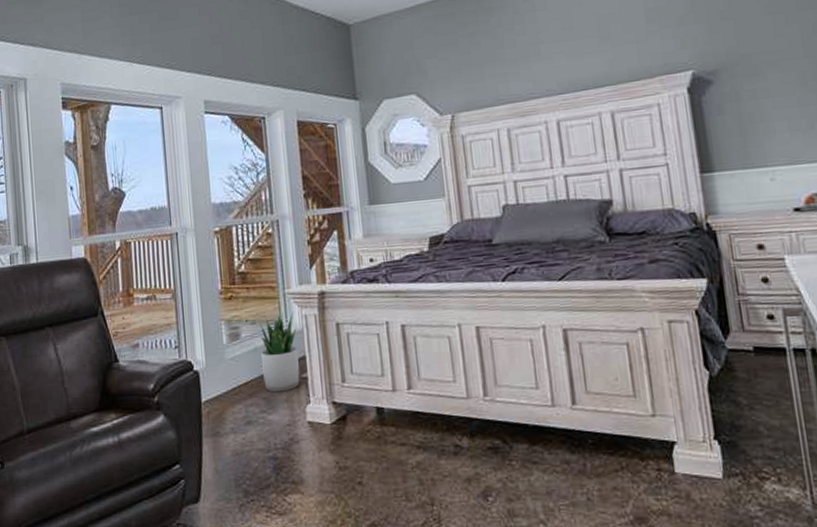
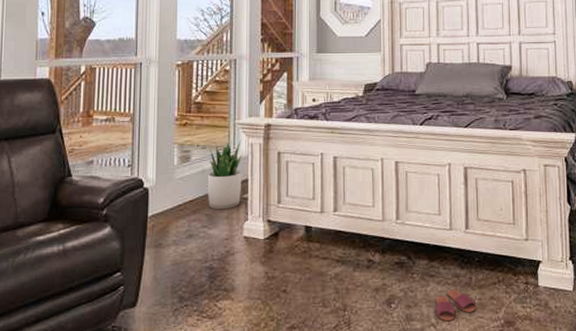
slippers: none [543,478,595,518] -> present [435,289,476,322]

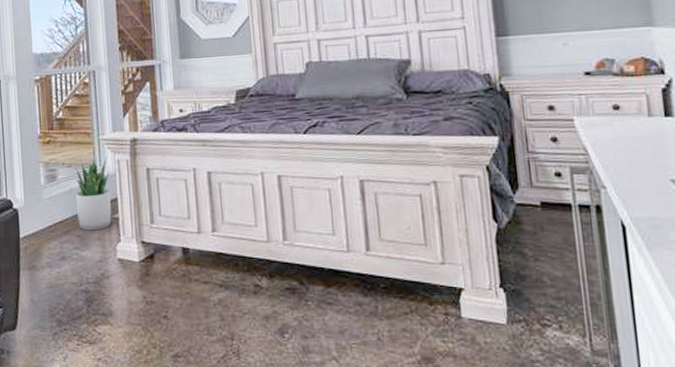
slippers: present [435,289,476,322] -> none [336,319,385,356]

